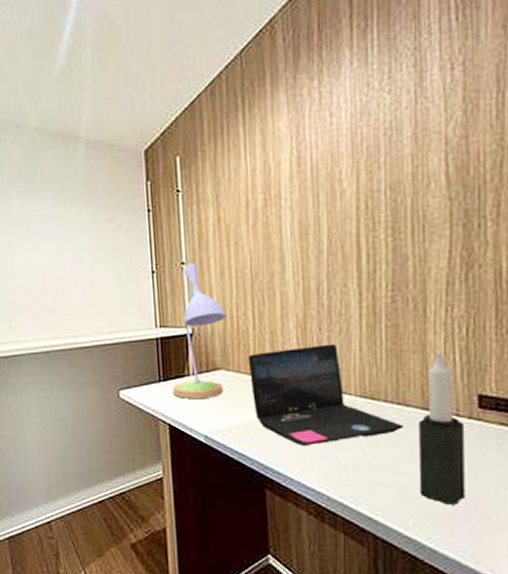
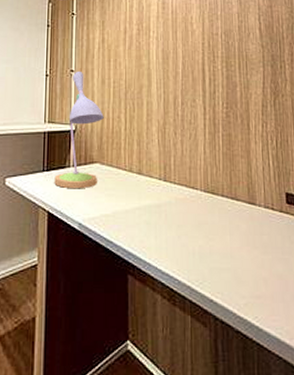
laptop: present [247,343,404,447] -> none [119,146,236,234]
candle: present [418,351,466,505] -> none [246,157,281,286]

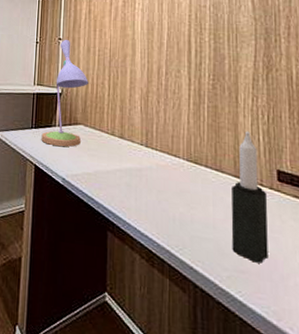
candle: none [246,157,281,286] -> present [231,131,268,264]

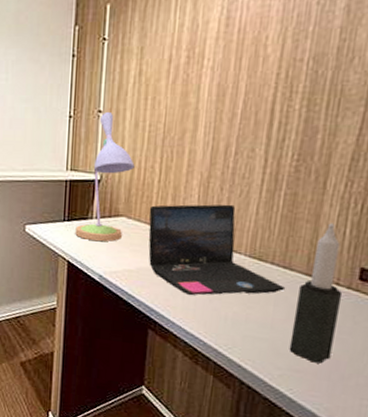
laptop: none [102,114,221,197] -> present [148,204,286,296]

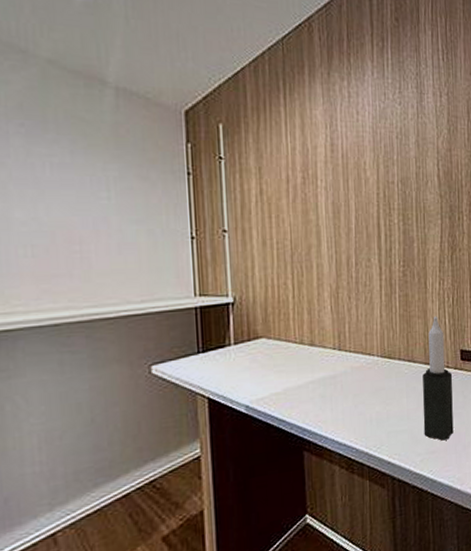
desk lamp: present [75,111,135,242] -> none [212,230,268,370]
laptop: present [148,204,286,296] -> none [287,311,413,406]

